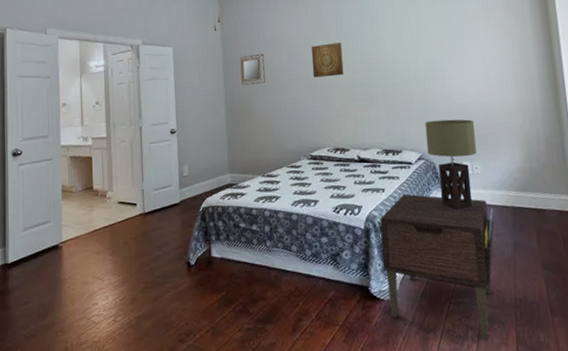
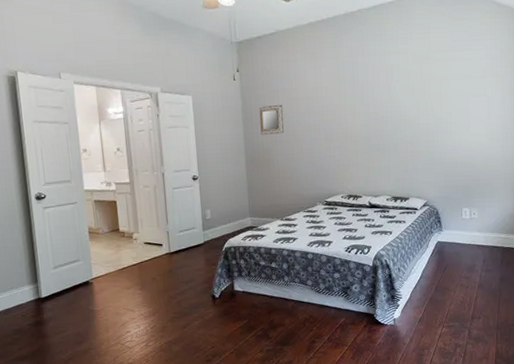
wall art: present [311,42,344,78] -> none [328,95,359,129]
nightstand: present [380,194,494,340] -> none [386,236,485,355]
table lamp: present [424,119,476,211] -> none [431,170,476,250]

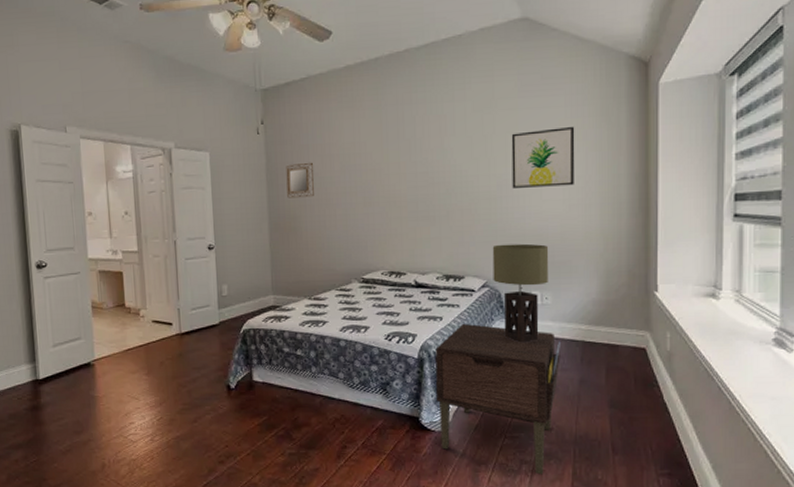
nightstand: none [386,236,485,355] -> present [435,323,560,475]
table lamp: none [431,170,476,250] -> present [492,243,549,343]
wall art: none [445,74,495,125] -> present [511,126,575,188]

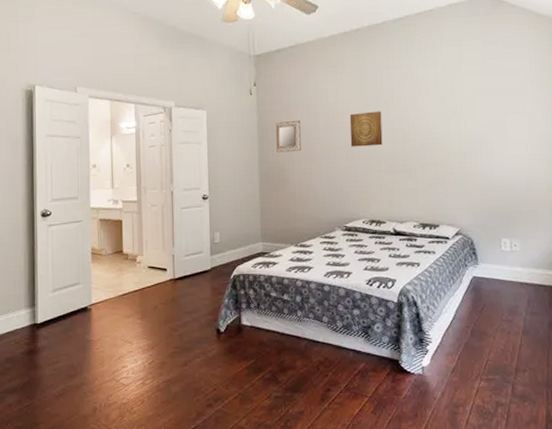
wall art: none [367,152,404,192] -> present [349,111,383,147]
nightstand: present [435,323,560,475] -> none [413,269,530,417]
table lamp: present [492,243,549,343] -> none [464,194,516,288]
wall art: present [511,126,575,188] -> none [478,89,536,144]

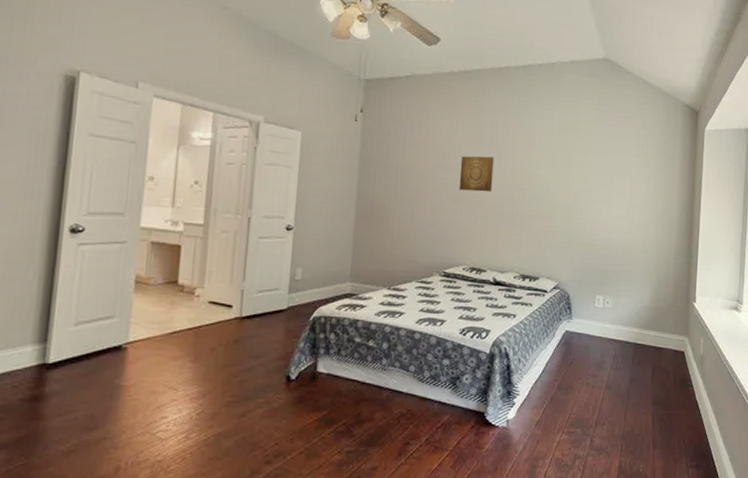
home mirror: present [276,120,301,153] -> none [378,154,408,189]

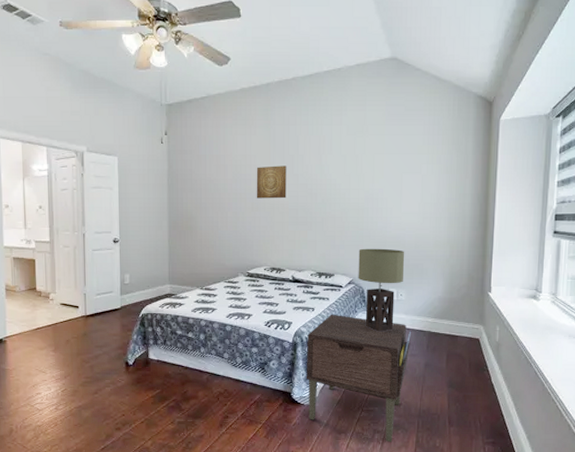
nightstand: none [502,321,616,469] -> present [306,314,411,442]
table lamp: none [564,250,613,343] -> present [358,248,405,332]

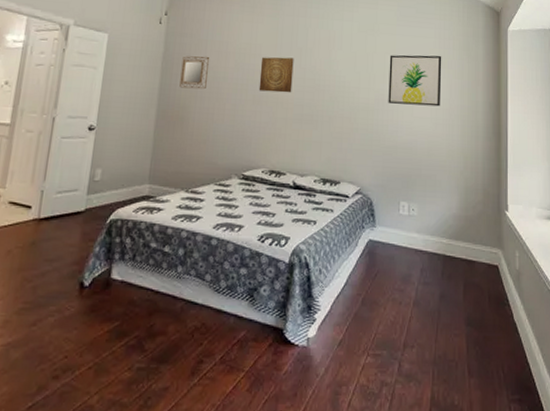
home mirror: none [185,170,209,201] -> present [179,56,209,90]
nightstand: present [306,314,411,442] -> none [302,229,424,399]
table lamp: present [358,248,405,332] -> none [366,153,417,253]
wall art: none [377,151,431,201] -> present [388,54,442,107]

